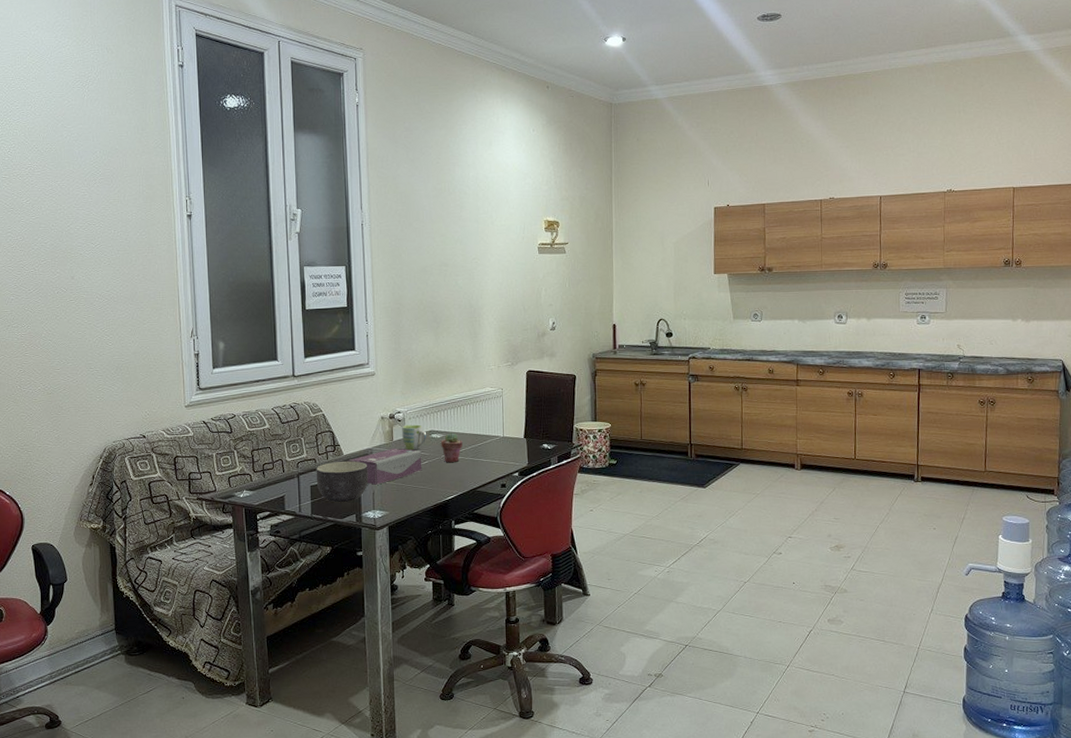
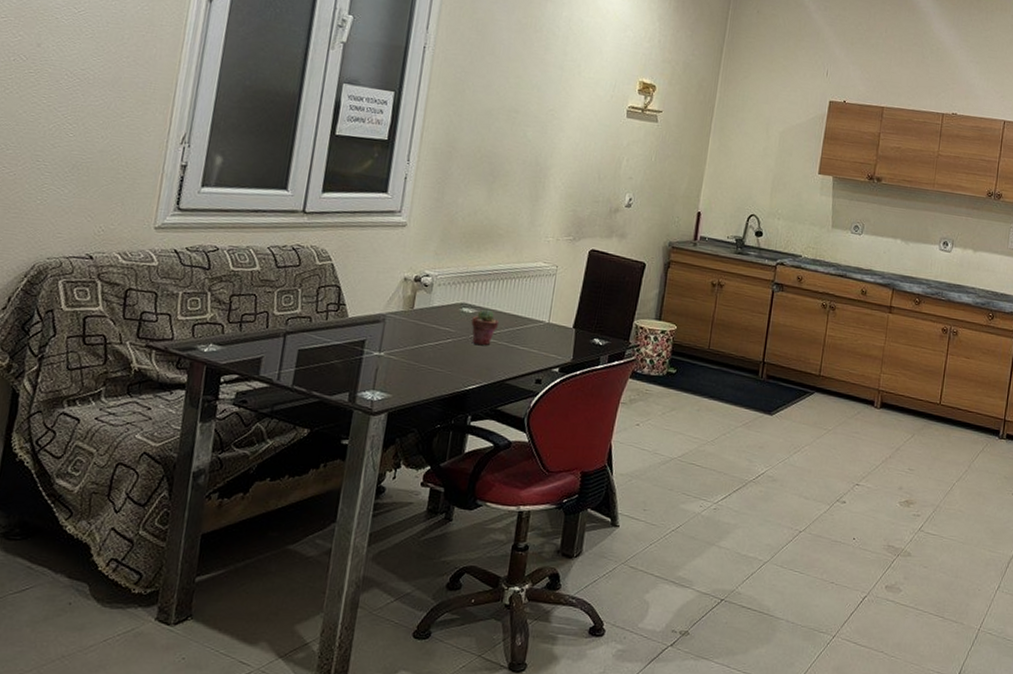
bowl: present [316,460,368,503] -> none [306,324,376,377]
tissue box: present [347,448,422,485] -> none [351,317,446,360]
mug: present [402,424,427,451] -> none [425,291,457,324]

